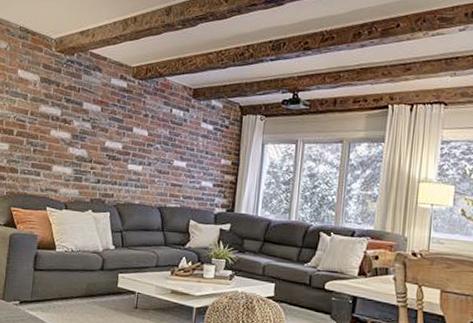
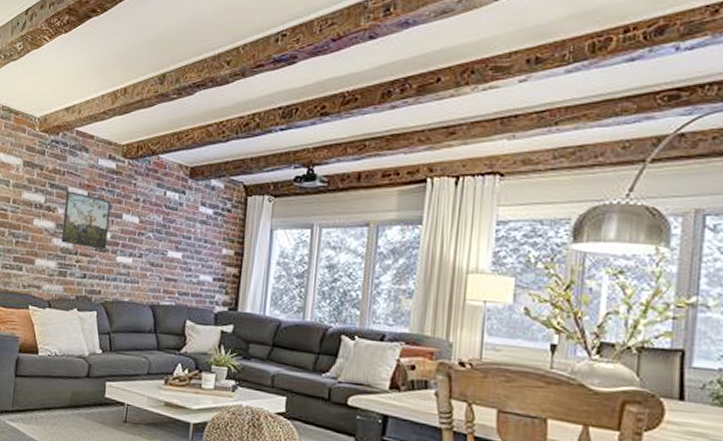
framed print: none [77,106,123,159] -> present [61,191,112,250]

